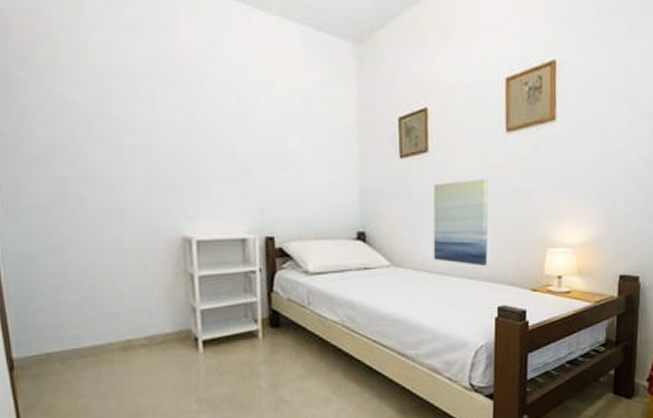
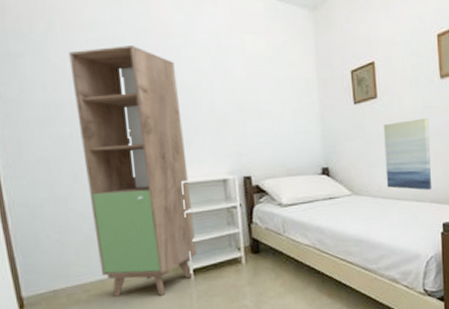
cabinet: none [74,76,209,369] -> present [68,46,198,297]

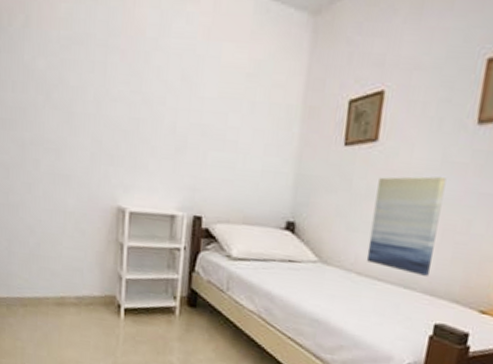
cabinet: present [68,46,198,297] -> none [39,46,142,329]

